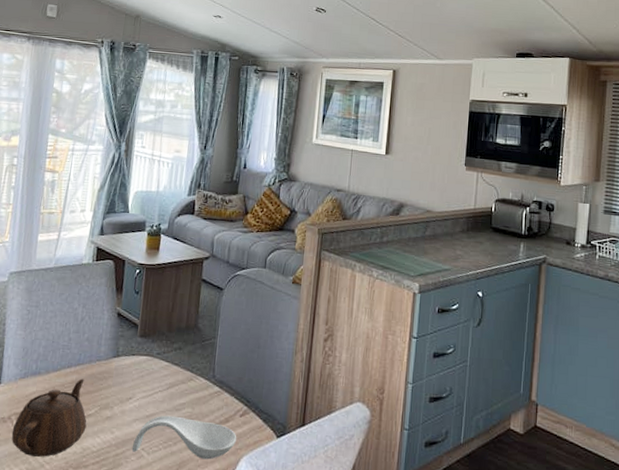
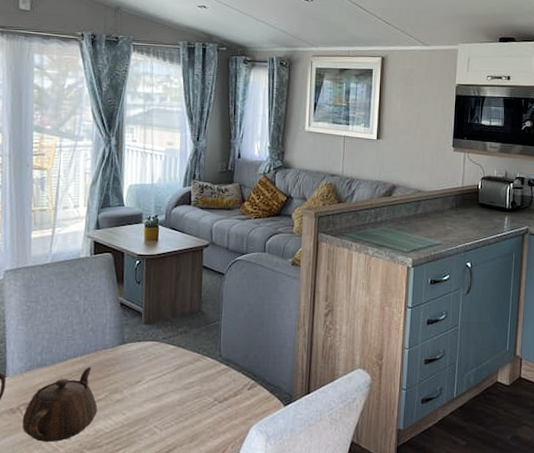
spoon rest: present [131,415,237,460] -> none [144,394,246,431]

